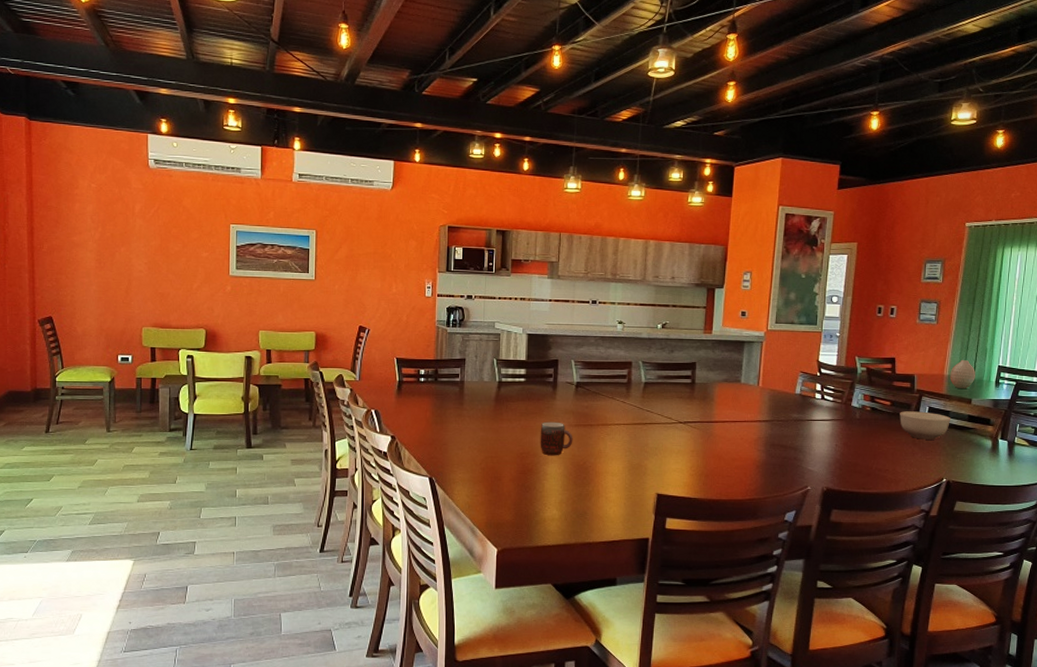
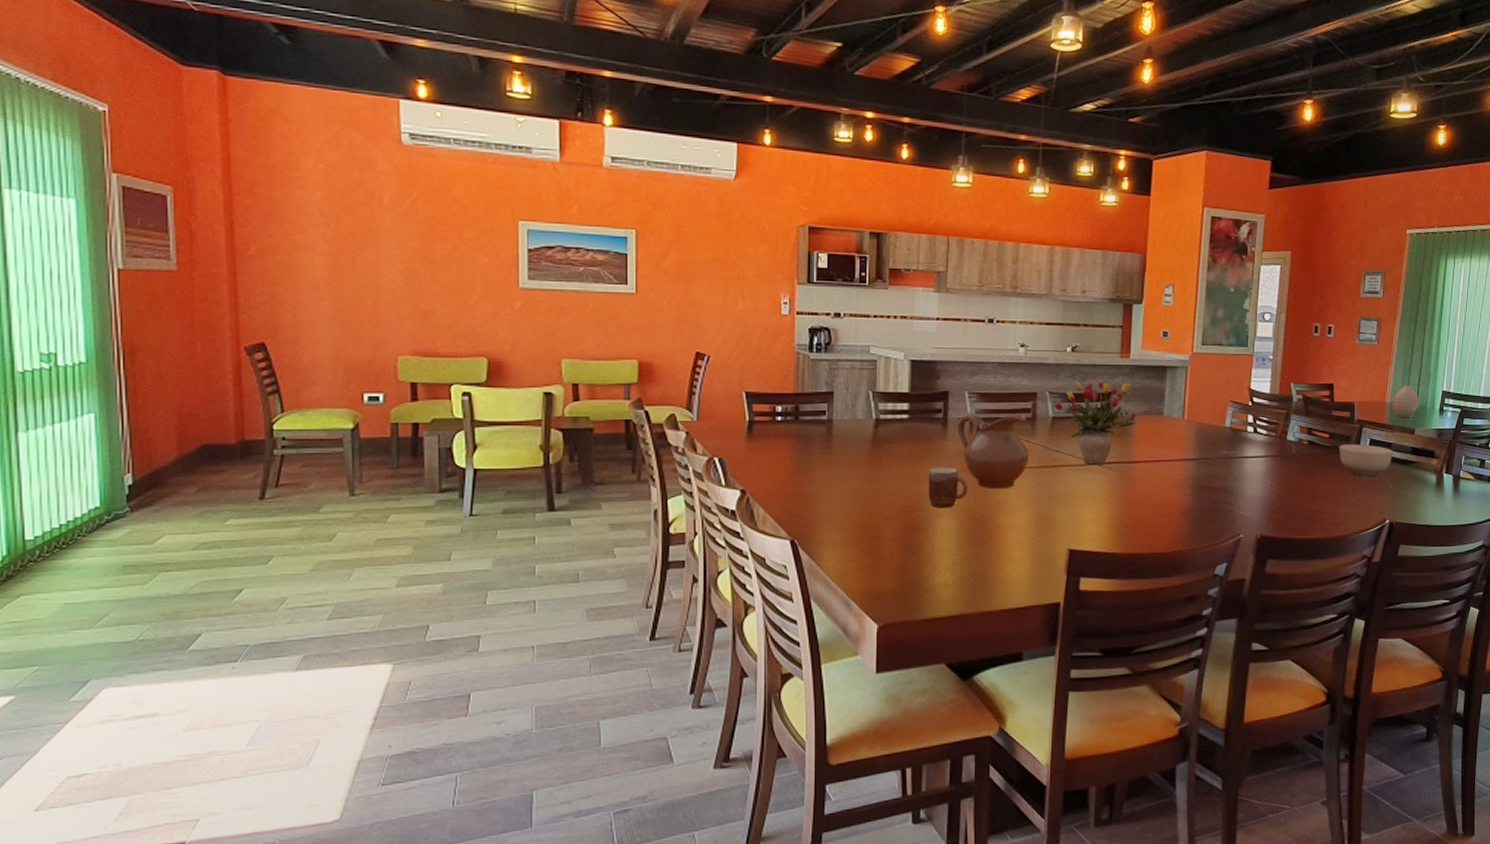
pitcher: none [565,377,625,441] -> present [957,412,1030,488]
flower arrangement: none [646,352,717,424] -> present [1054,379,1137,465]

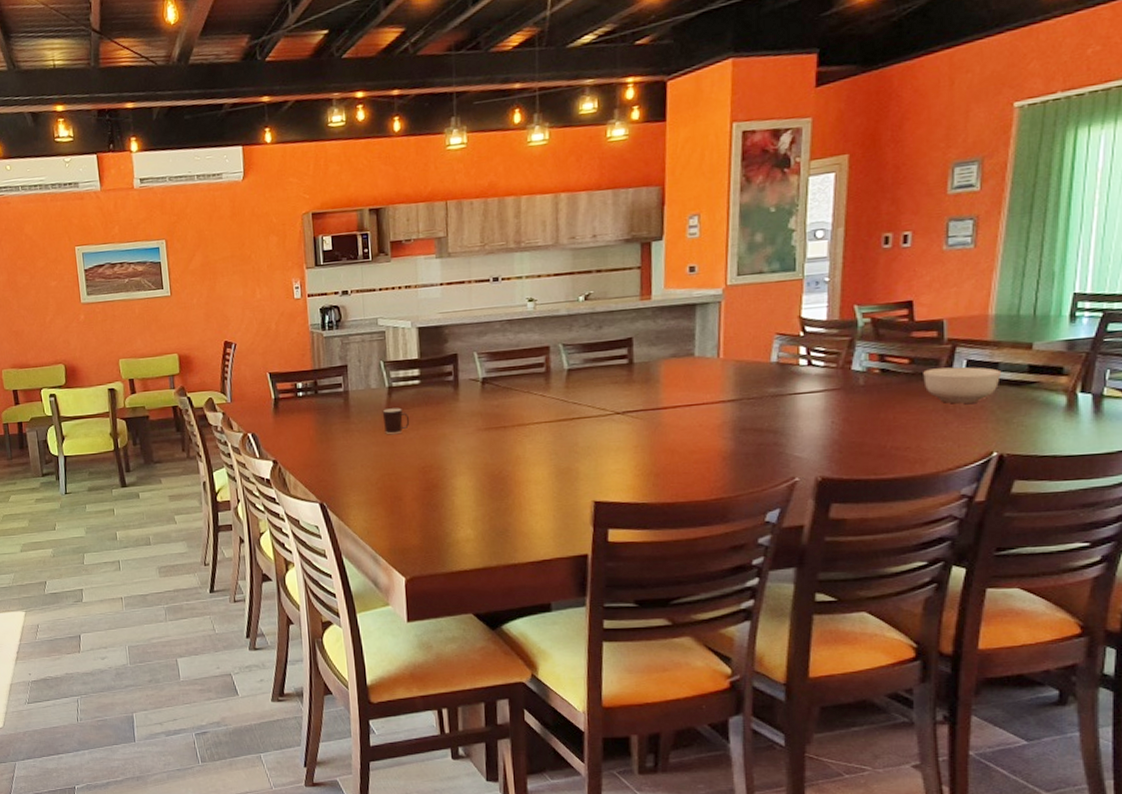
mug: none [867,442,895,470] -> present [382,407,410,435]
mug: present [928,467,968,509] -> none [443,427,484,468]
pitcher: present [957,412,1030,488] -> none [468,368,546,445]
flower arrangement: present [1054,379,1137,465] -> none [569,325,663,415]
vase: present [1392,385,1418,418] -> none [998,291,1037,332]

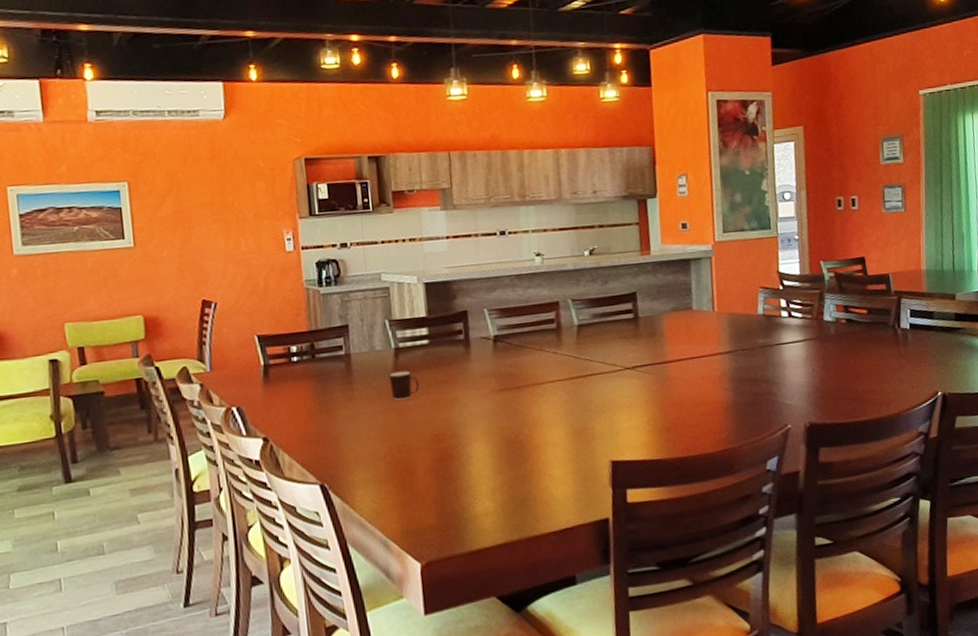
bowl: present [923,366,1002,404] -> none [879,315,937,350]

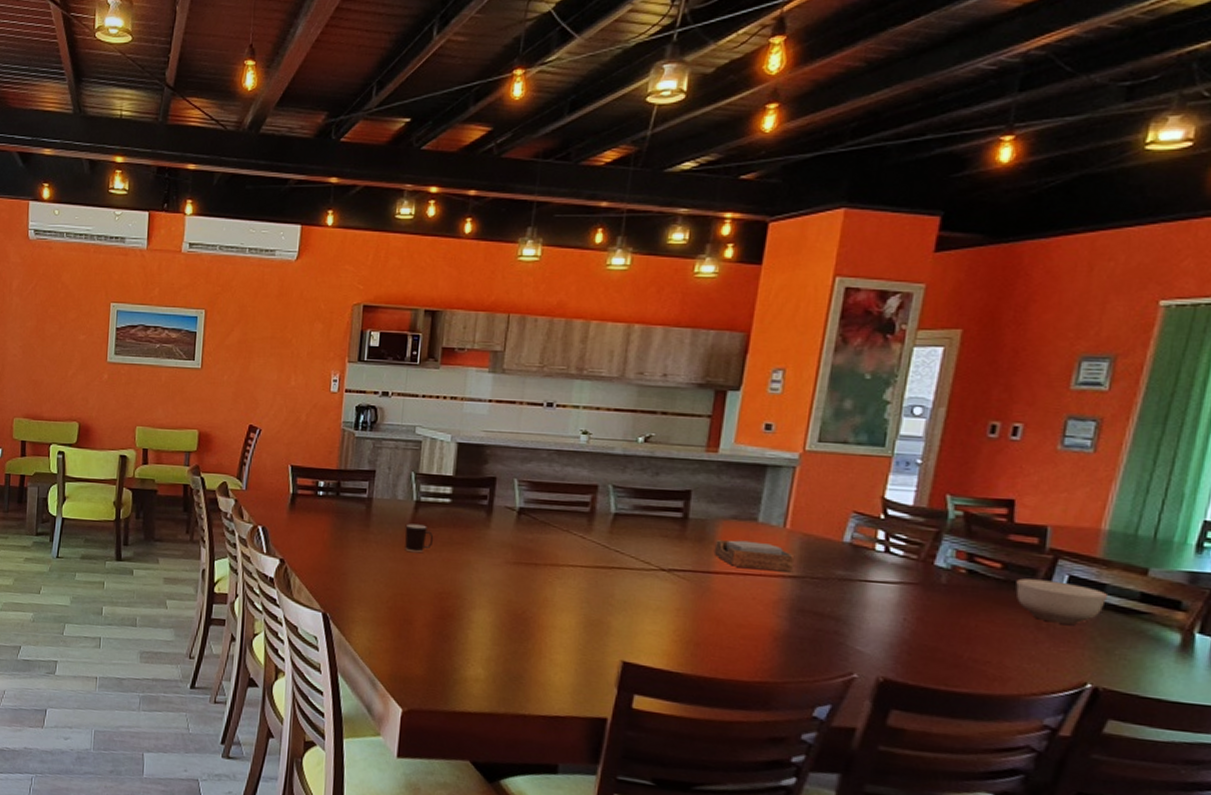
napkin holder: none [663,327,727,353] -> present [713,540,795,572]
bowl: none [879,315,937,350] -> present [1015,578,1109,625]

